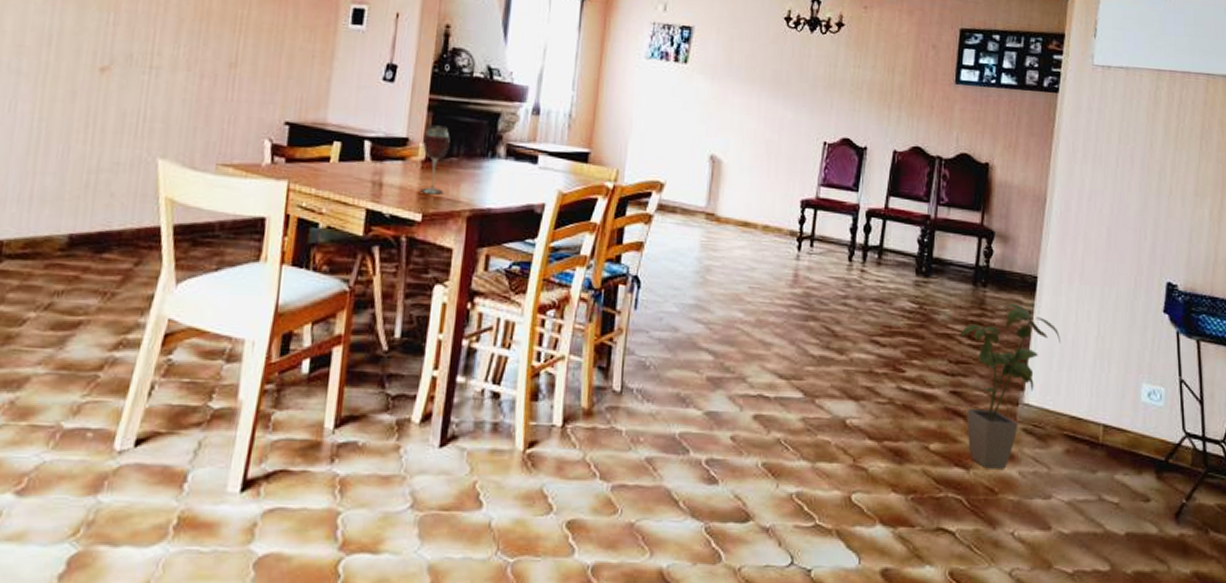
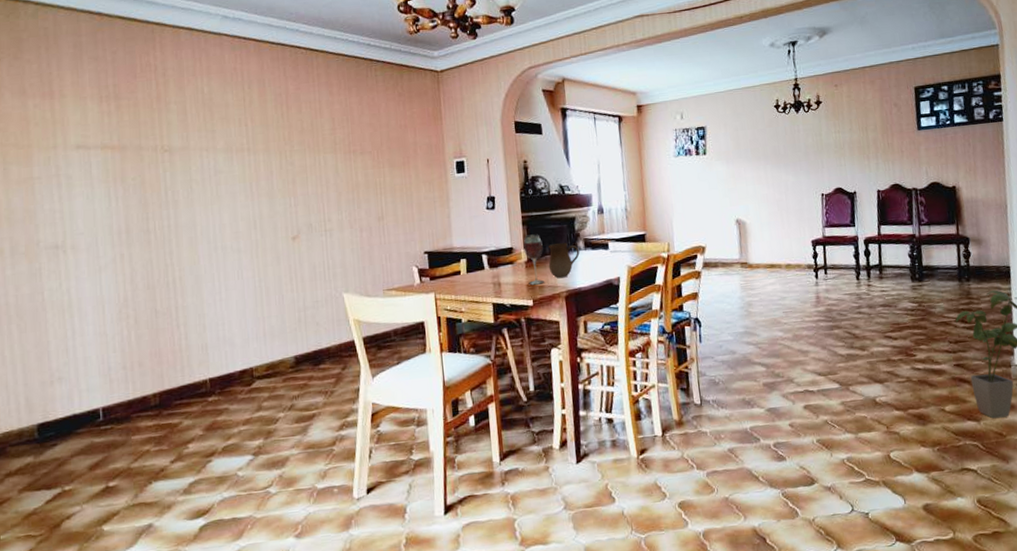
ceramic jug: none [452,143,498,192] -> present [547,243,580,278]

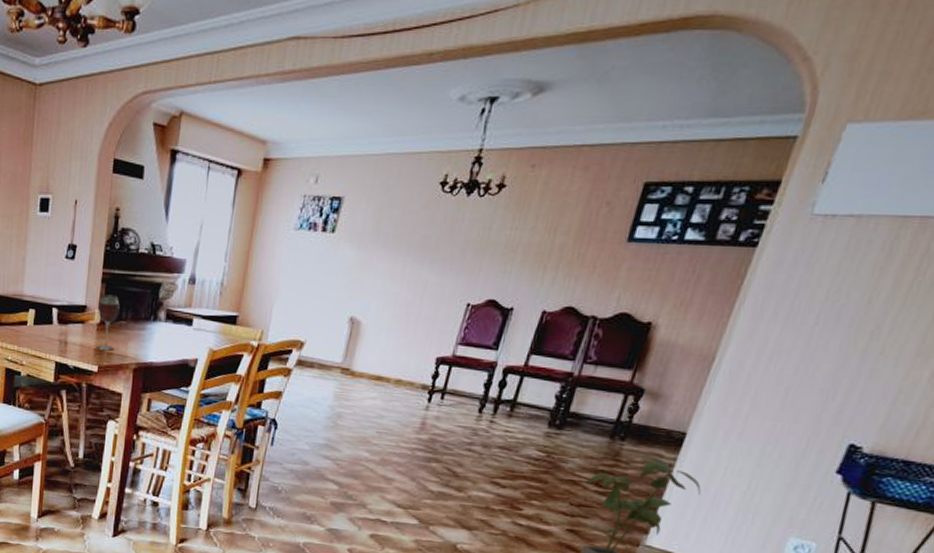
ceramic jug: present [547,243,580,278] -> none [121,309,159,349]

